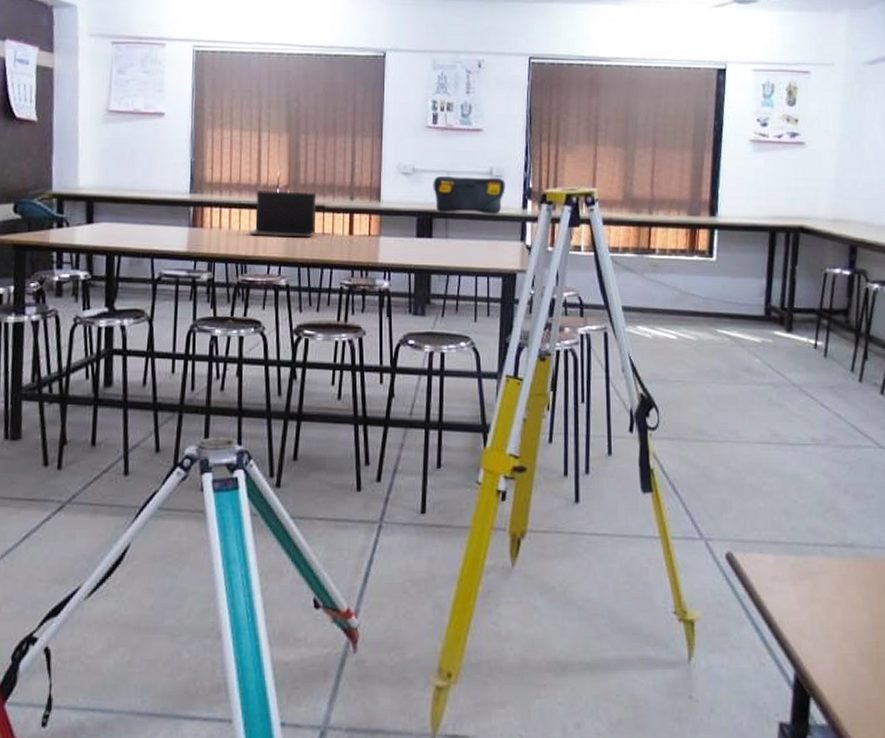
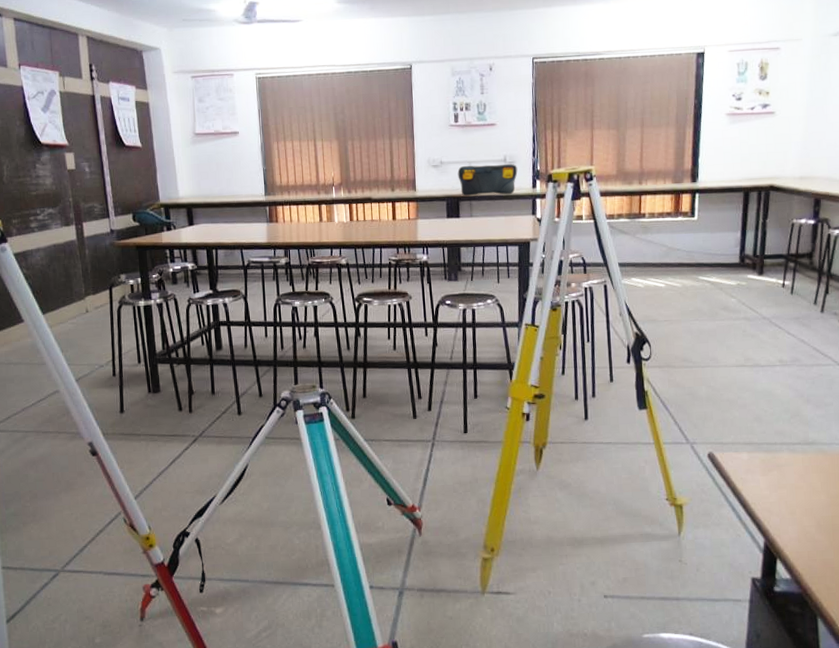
laptop computer: present [248,191,316,238] -> none [313,188,365,226]

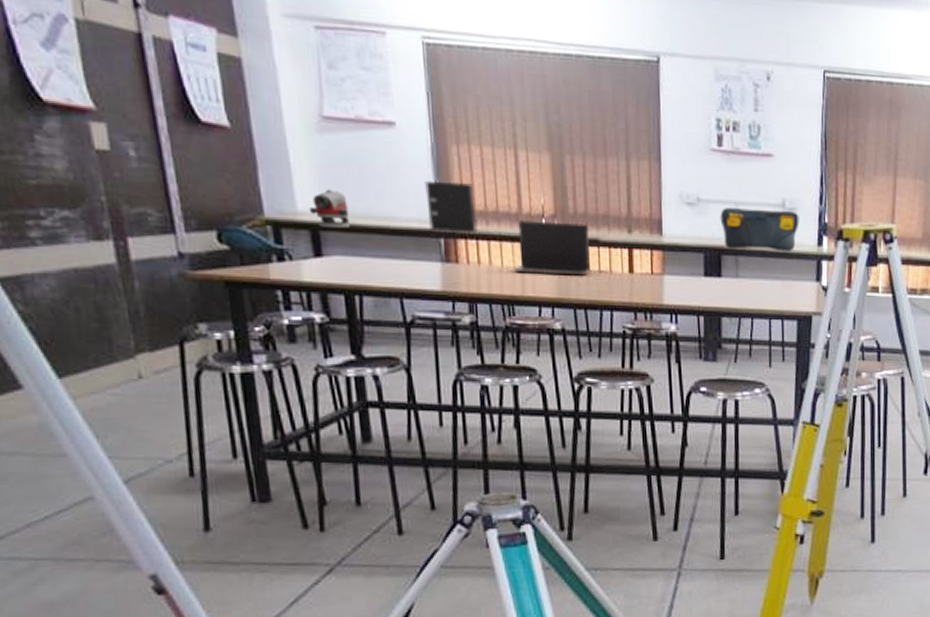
surveying instrument: none [187,180,211,207] -> present [310,189,351,229]
binder: none [257,167,290,203] -> present [425,180,477,234]
laptop computer: none [313,188,365,226] -> present [513,220,590,276]

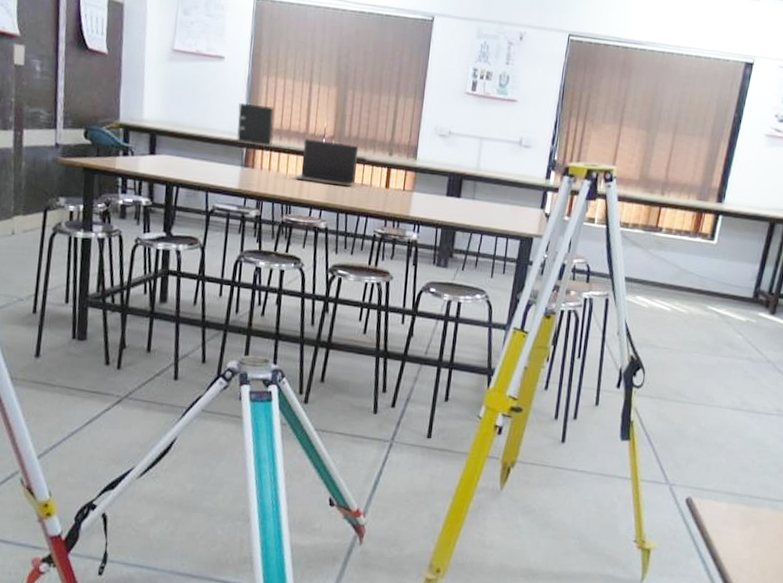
surveying instrument: present [310,189,351,229] -> none [152,104,180,135]
toolbox: present [720,208,800,253] -> none [465,141,533,183]

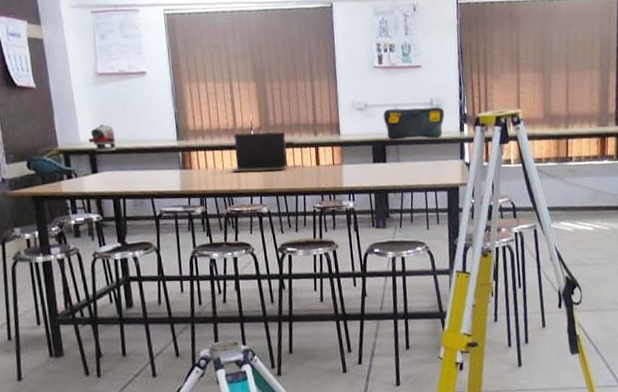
surveying instrument: none [152,104,180,135] -> present [89,124,117,153]
binder: present [236,102,274,146] -> none [167,110,205,148]
toolbox: none [465,141,533,183] -> present [383,106,445,141]

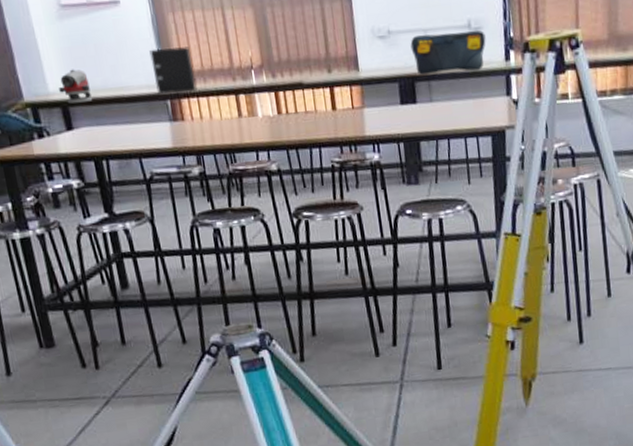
binder: none [167,110,205,148] -> present [149,46,197,95]
laptop computer: present [231,132,287,173] -> none [230,69,298,123]

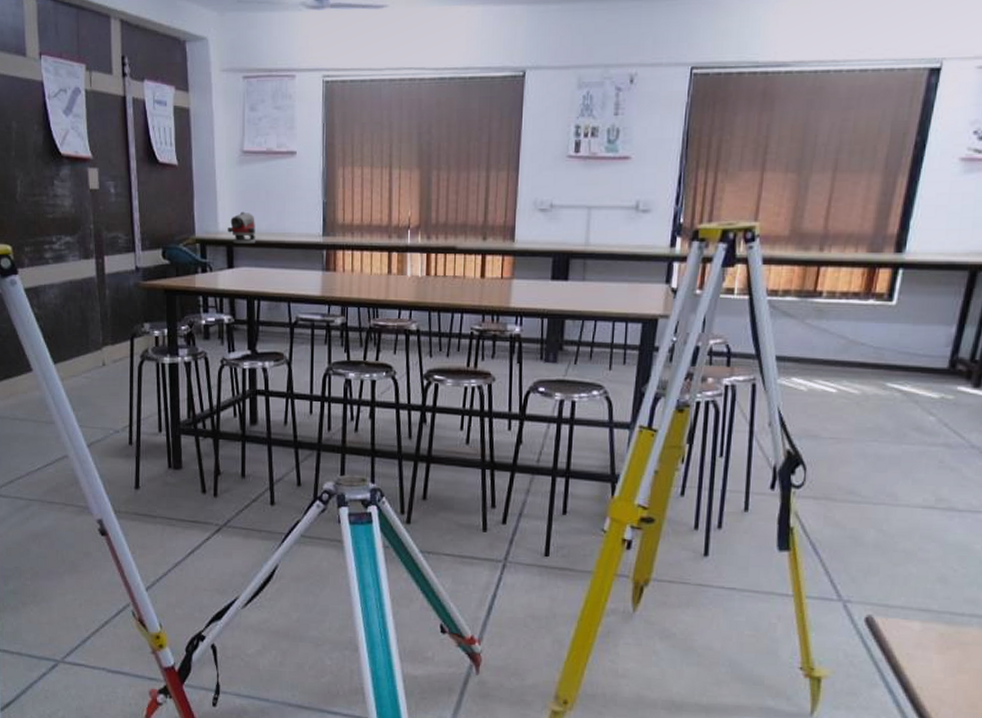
binder: present [149,46,197,95] -> none [315,200,354,246]
toolbox: present [410,30,486,76] -> none [571,212,653,255]

